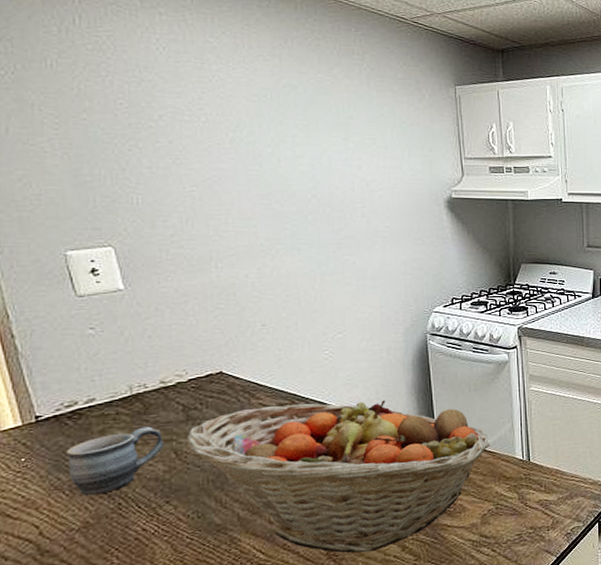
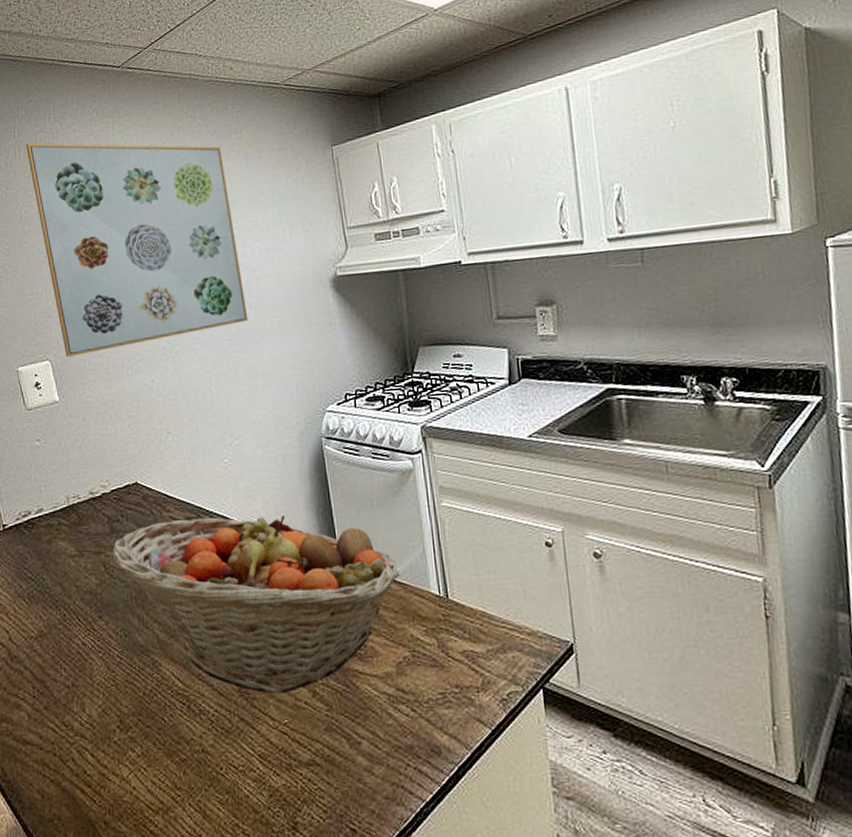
mug: present [66,426,165,496] -> none [24,538,96,605]
wall art: none [90,12,360,245] -> present [26,143,249,357]

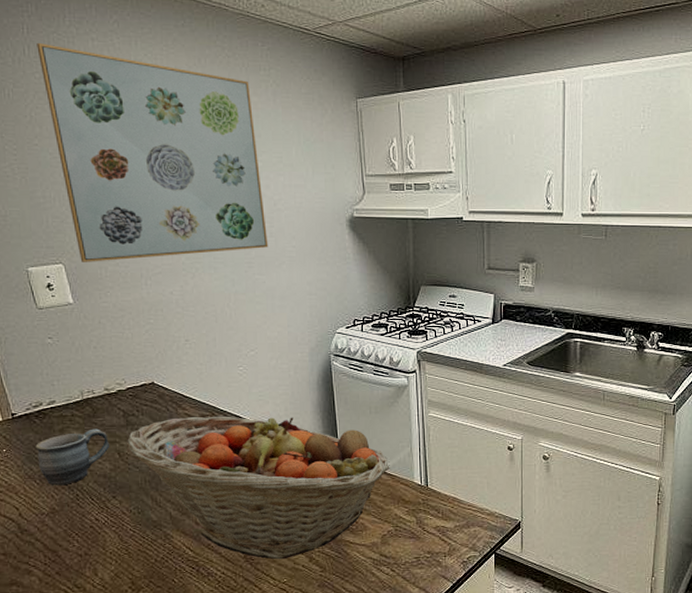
mug: none [24,538,96,605] -> present [35,428,110,486]

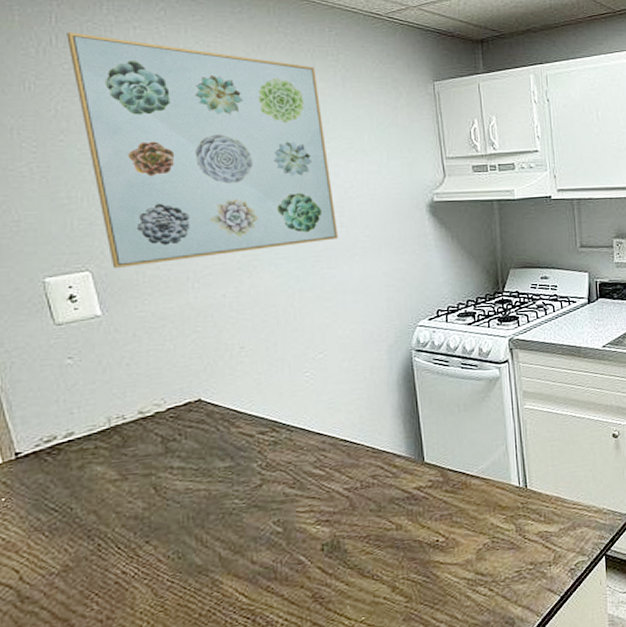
mug: present [35,428,110,486] -> none [45,460,144,537]
fruit basket: present [127,416,390,560] -> none [166,424,483,595]

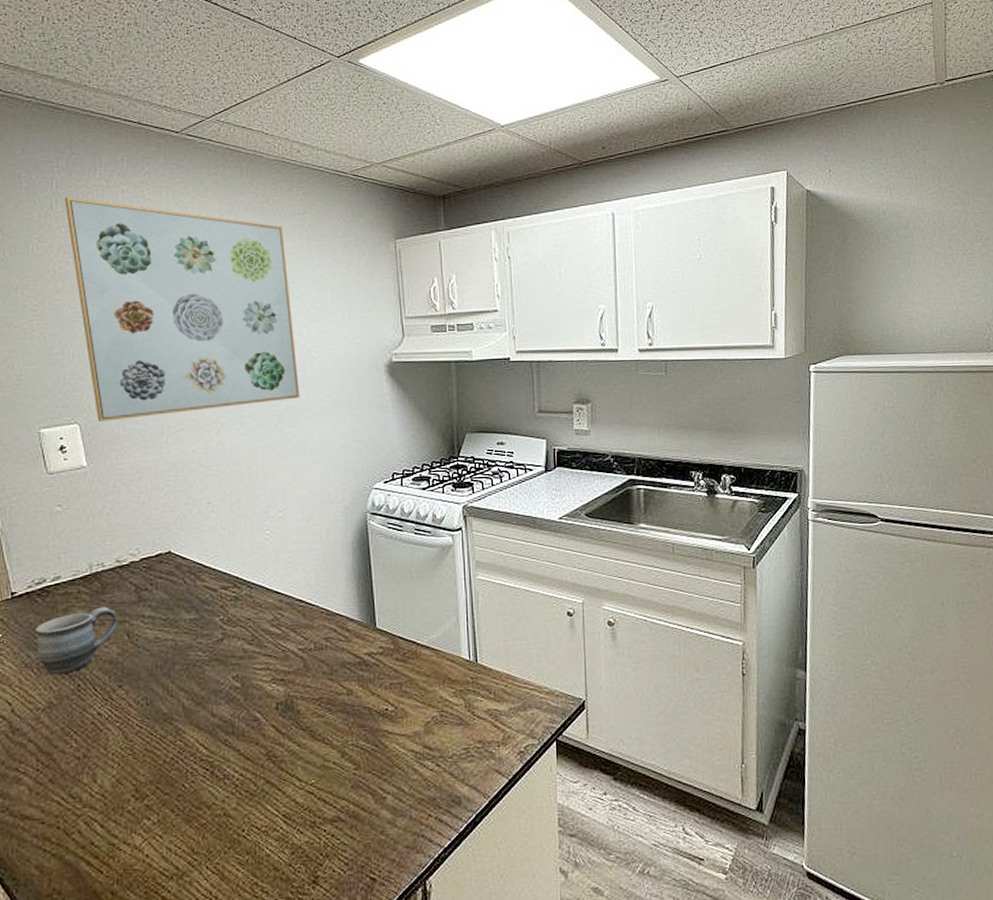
mug: none [45,460,144,537] -> present [35,606,119,676]

